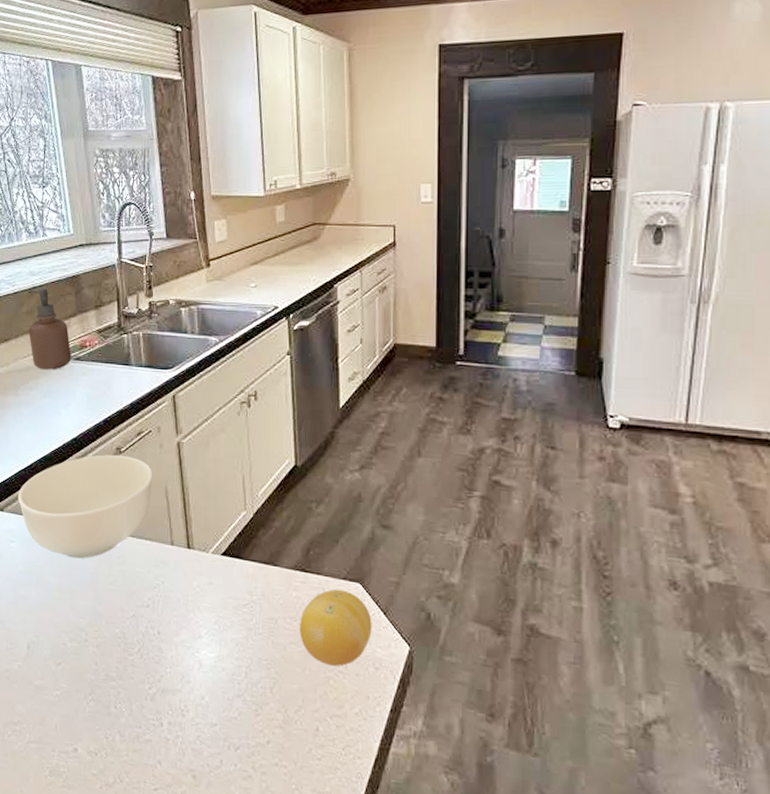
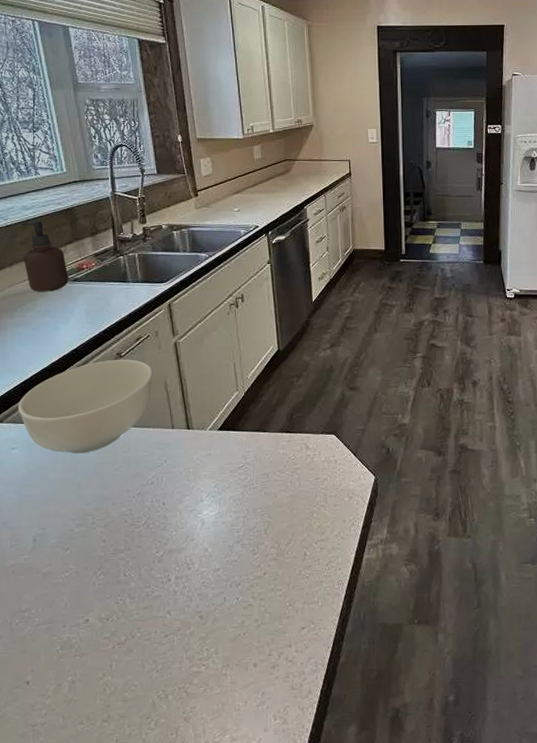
fruit: present [300,589,372,667] -> none [287,442,345,502]

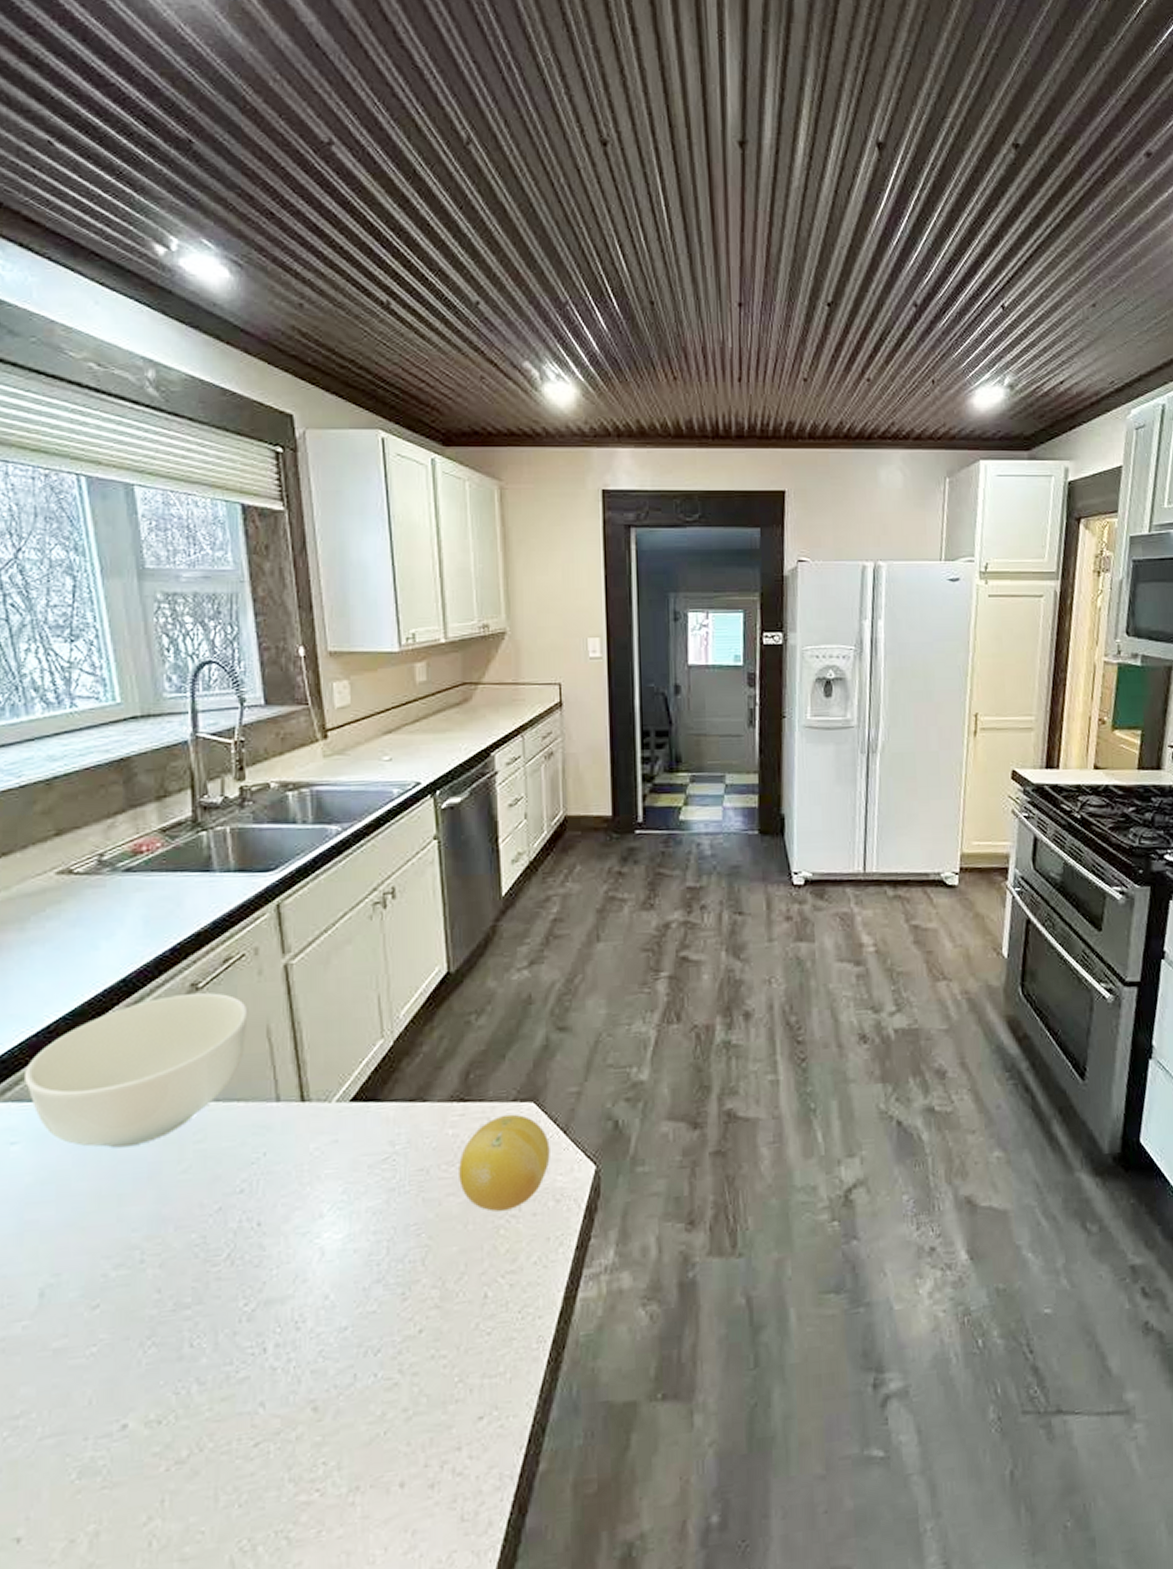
soap dispenser: present [23,220,69,292] -> none [45,777,118,890]
fruit: none [287,442,345,502] -> present [459,1114,550,1212]

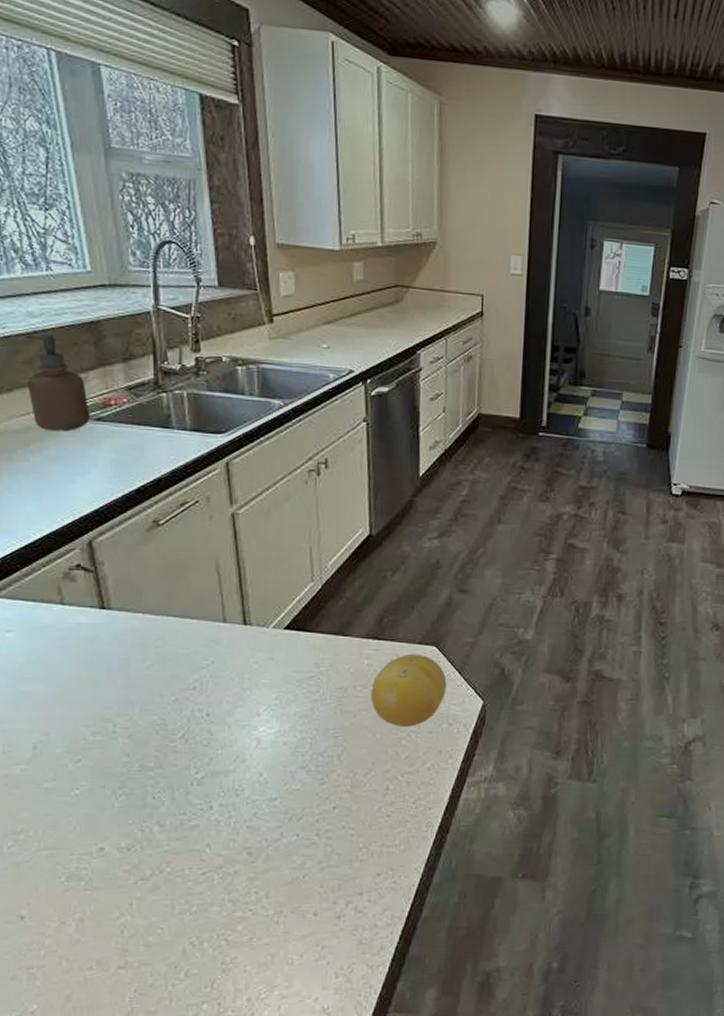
bowl: present [23,992,248,1148] -> none [15,527,201,644]
soap dispenser: none [45,777,118,890] -> present [27,333,90,432]

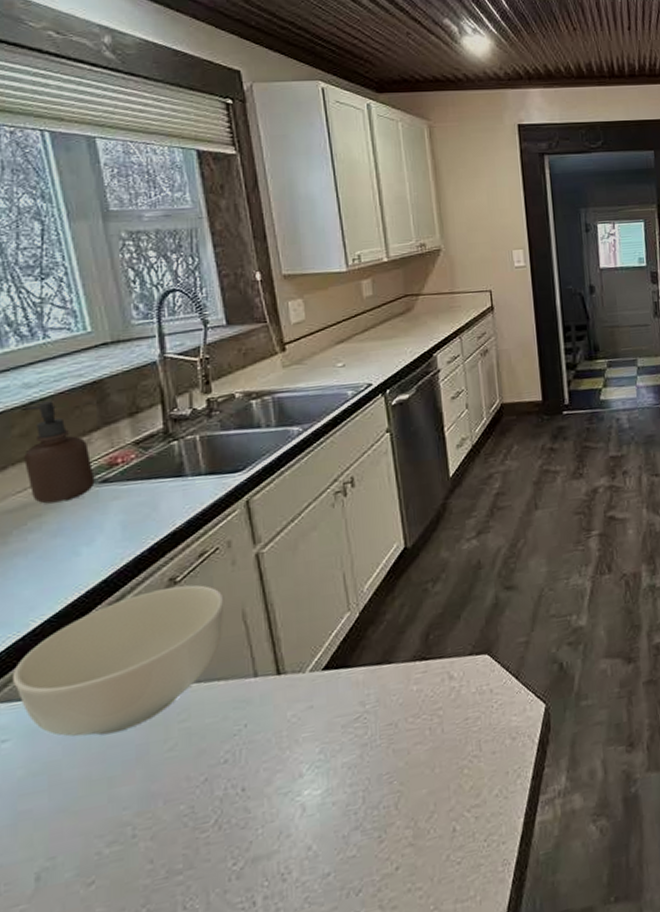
bowl: none [15,527,201,644] -> present [12,584,224,737]
fruit: present [371,653,447,727] -> none [424,666,505,755]

